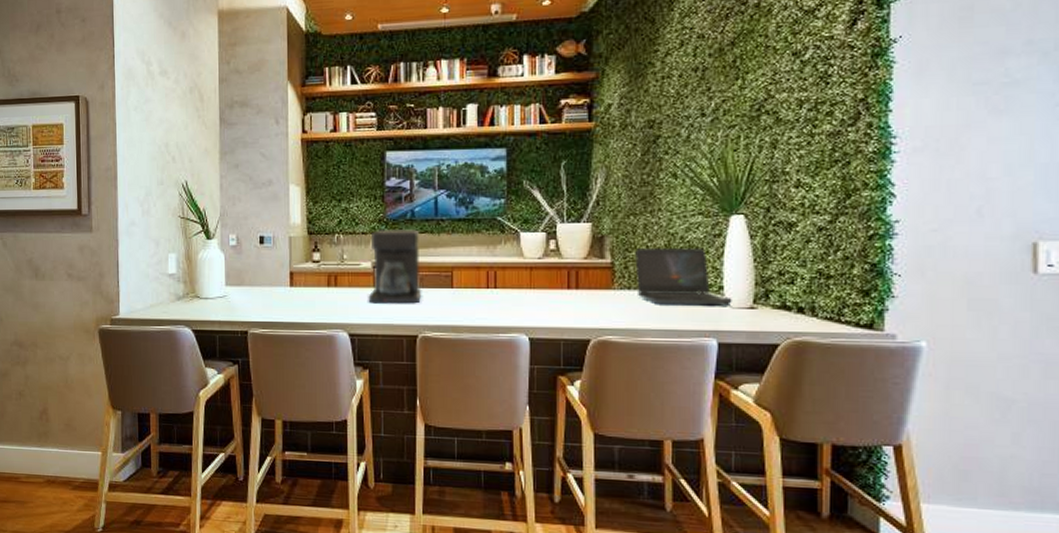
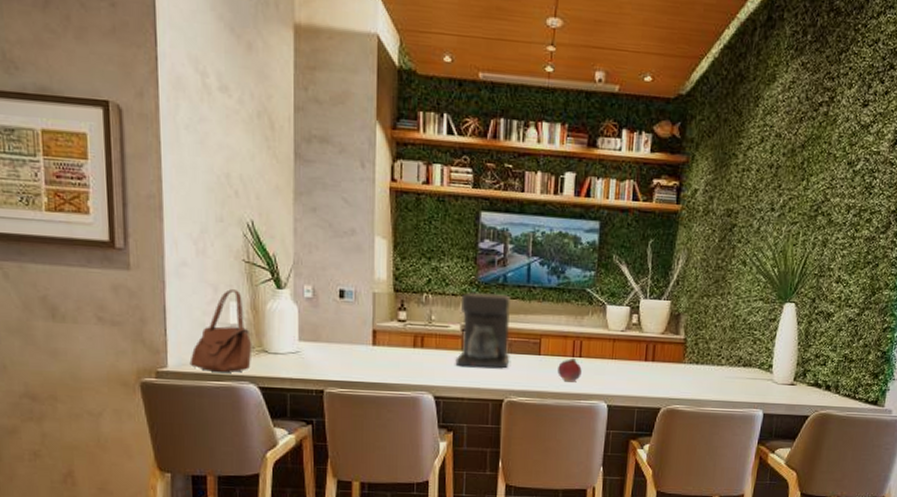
handbag: none [137,243,187,317] -> present [189,289,252,372]
fruit: none [472,289,498,315] -> present [558,357,582,382]
laptop computer: present [635,248,731,306] -> none [703,327,777,382]

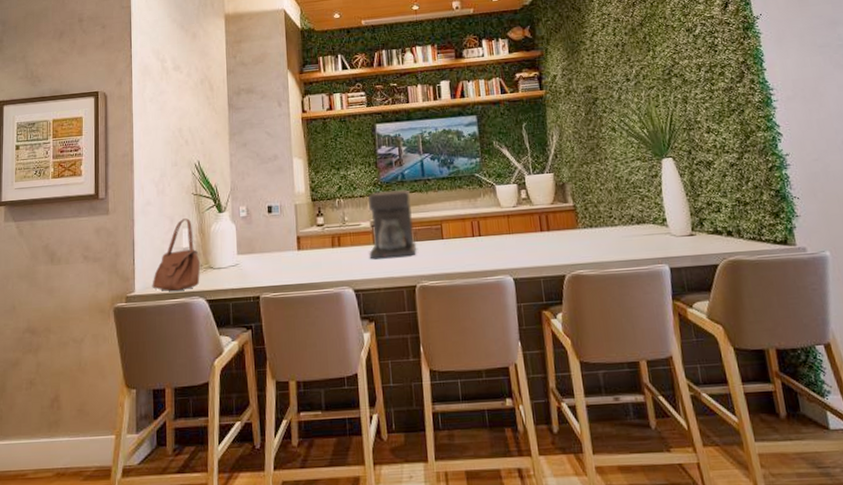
fruit: present [558,357,582,382] -> none [461,237,484,261]

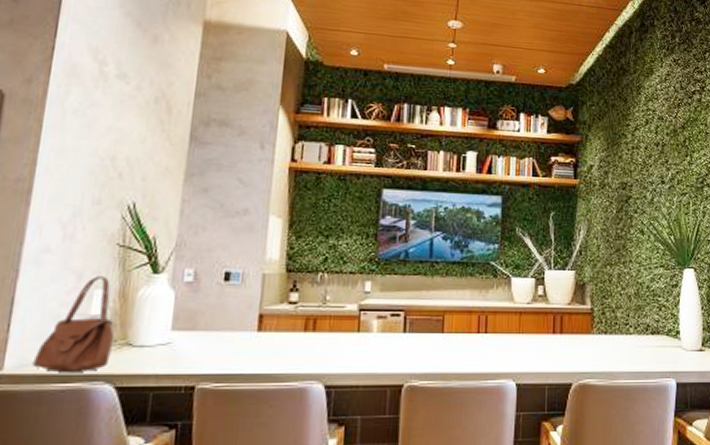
coffee maker: present [368,190,417,260] -> none [350,270,412,350]

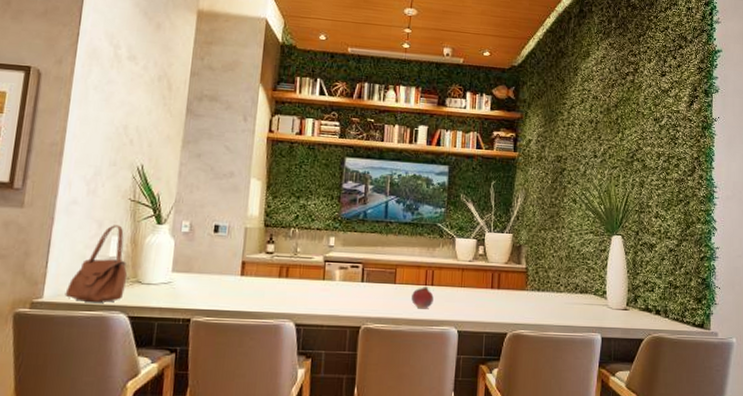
fruit: none [462,334,488,361] -> present [411,286,434,309]

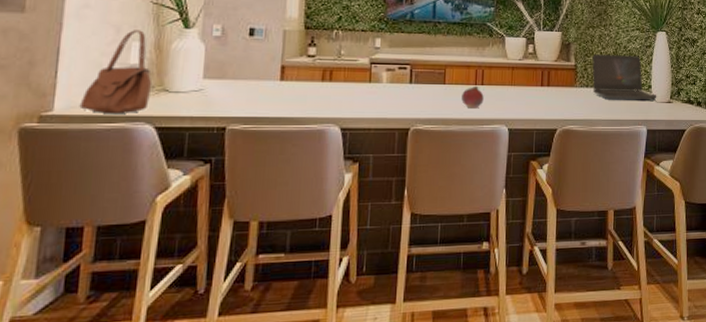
laptop computer: none [544,257,611,307] -> present [592,54,656,101]

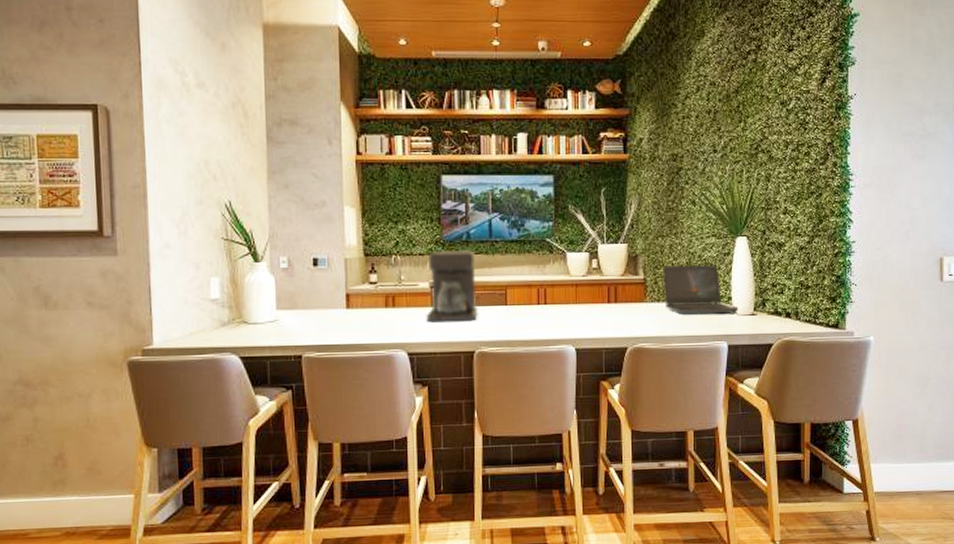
handbag: present [79,30,153,113] -> none [174,266,233,346]
coffee maker: none [363,28,417,99] -> present [426,250,478,323]
fruit: present [461,85,484,109] -> none [525,305,548,329]

